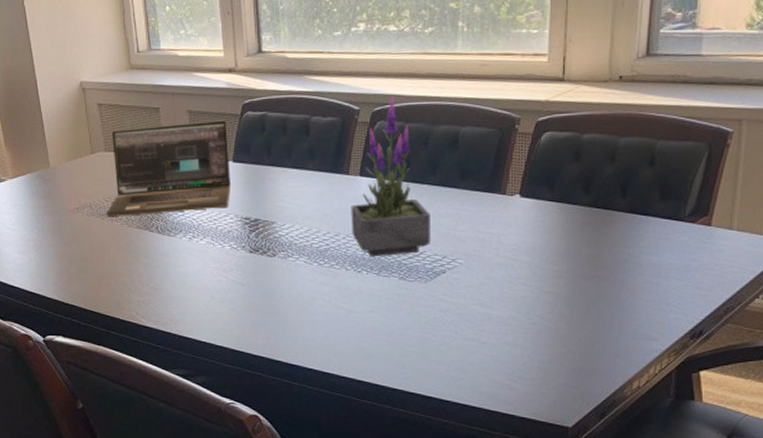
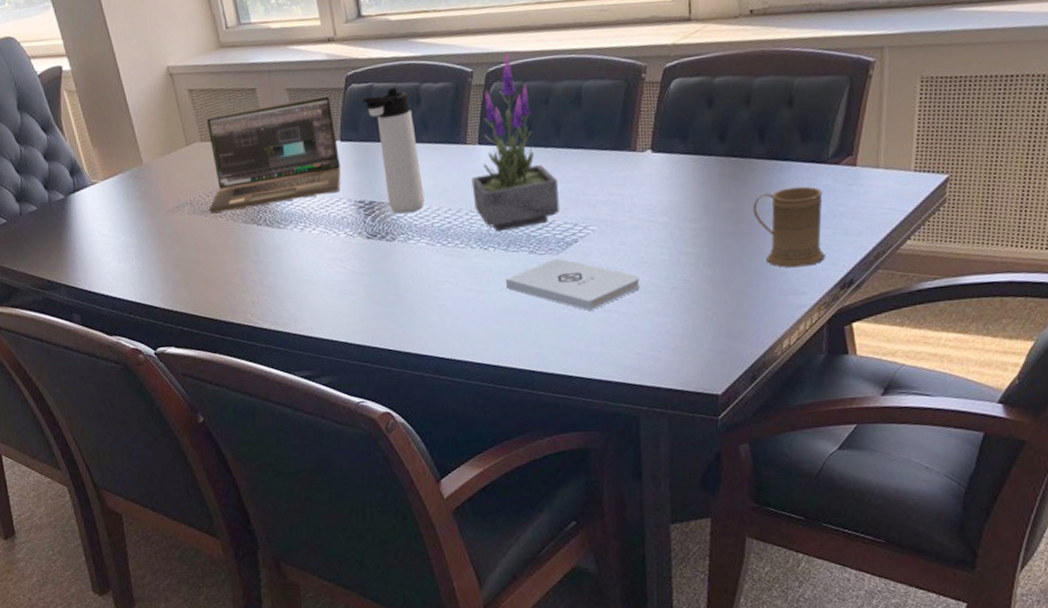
thermos bottle: none [256,119,306,233] -> present [362,88,425,214]
notepad: none [375,287,501,337] -> present [505,258,640,311]
mug: none [611,240,678,315] -> present [753,186,825,268]

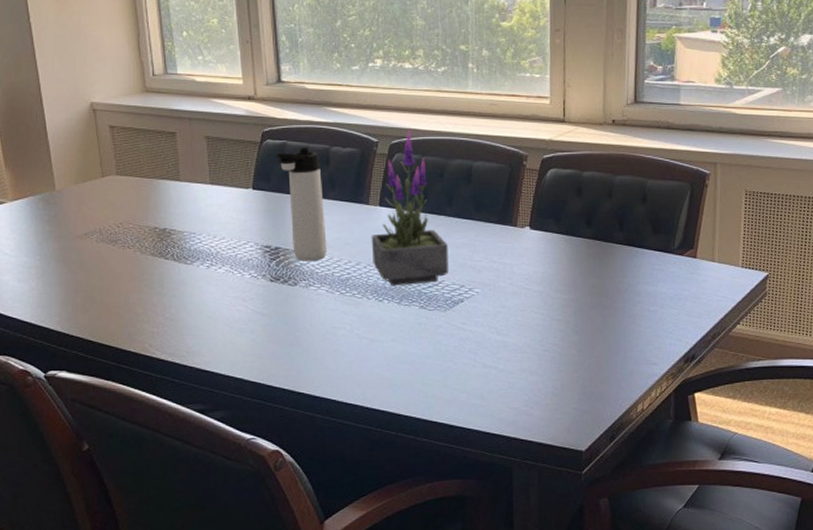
laptop: present [206,95,342,213] -> none [118,147,251,243]
notepad: present [505,258,640,311] -> none [396,315,517,365]
mug: present [753,186,825,268] -> none [613,271,672,341]

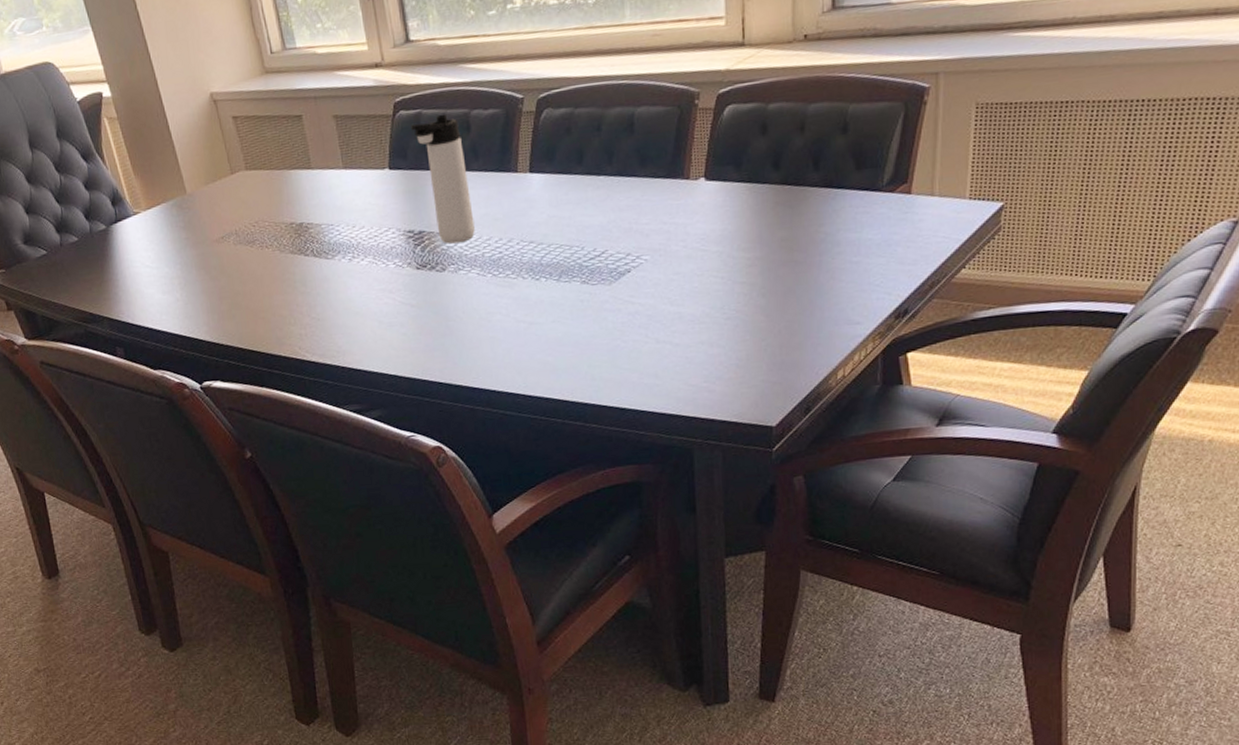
potted plant: present [371,128,449,286] -> none [522,77,612,262]

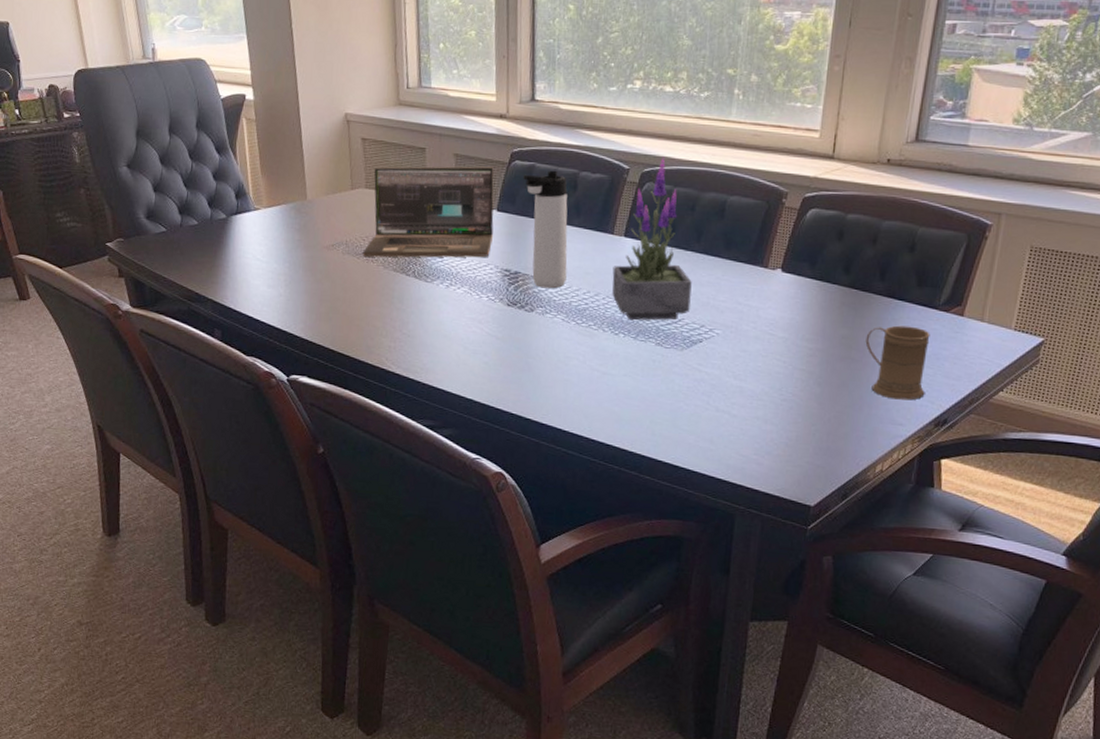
laptop: none [251,122,391,244] -> present [363,166,494,258]
potted plant: none [522,77,612,262] -> present [612,156,692,321]
mug: none [807,214,880,298] -> present [865,325,930,400]

